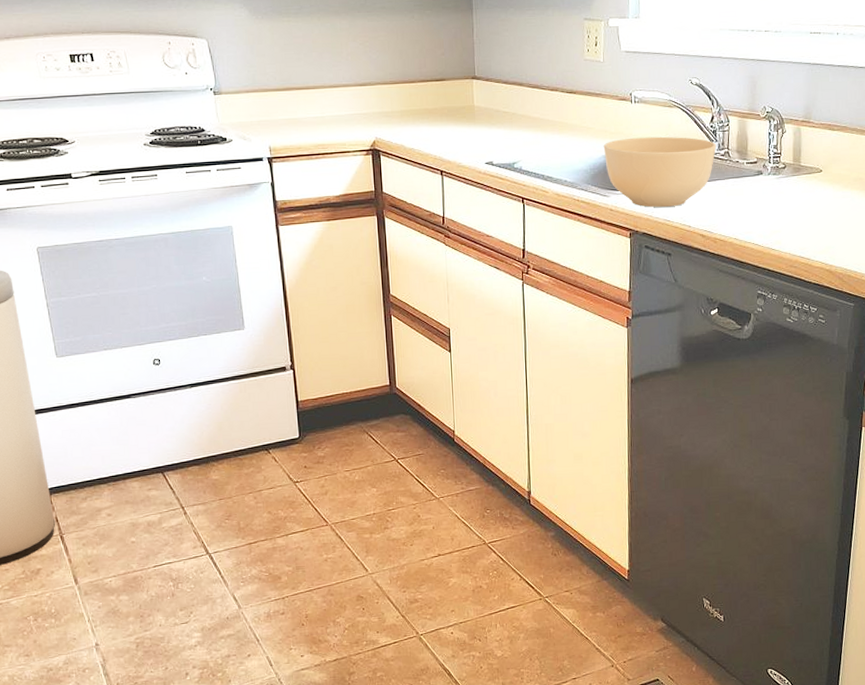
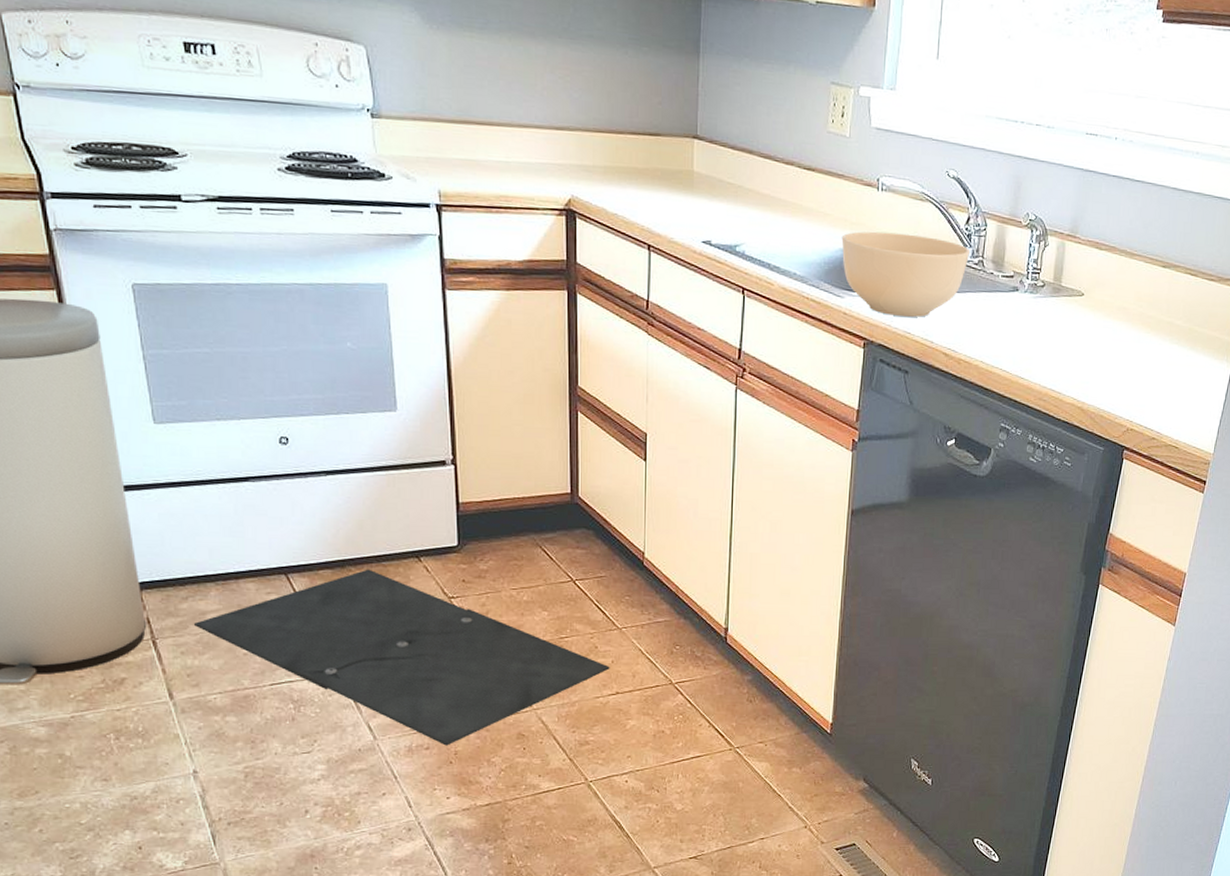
door mat: none [92,463,432,610] -> present [194,569,610,746]

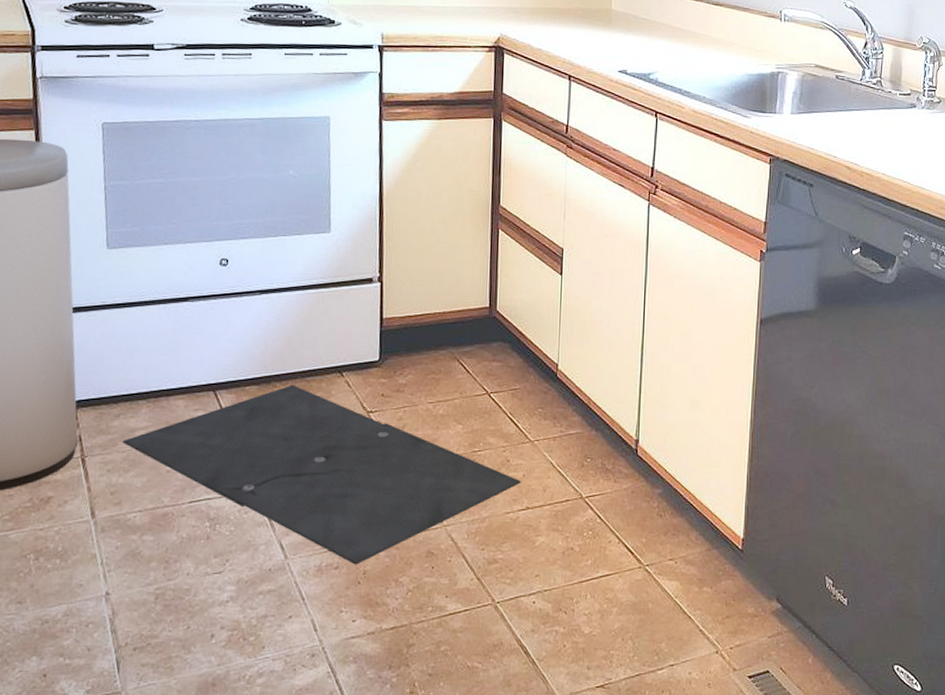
bowl: present [841,231,971,317] -> none [747,57,869,134]

